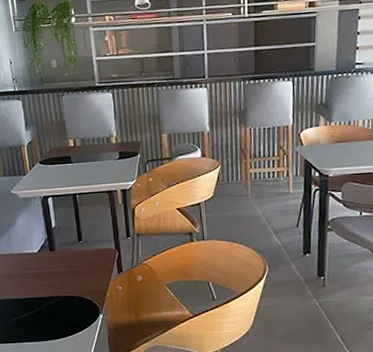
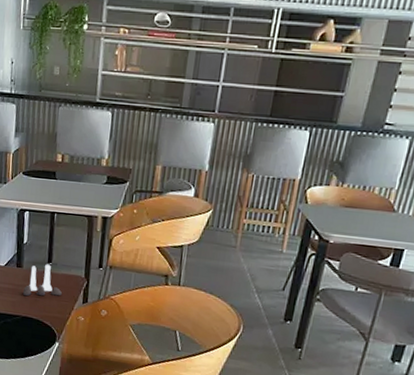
salt and pepper shaker set: none [59,243,97,277] -> present [22,264,62,297]

